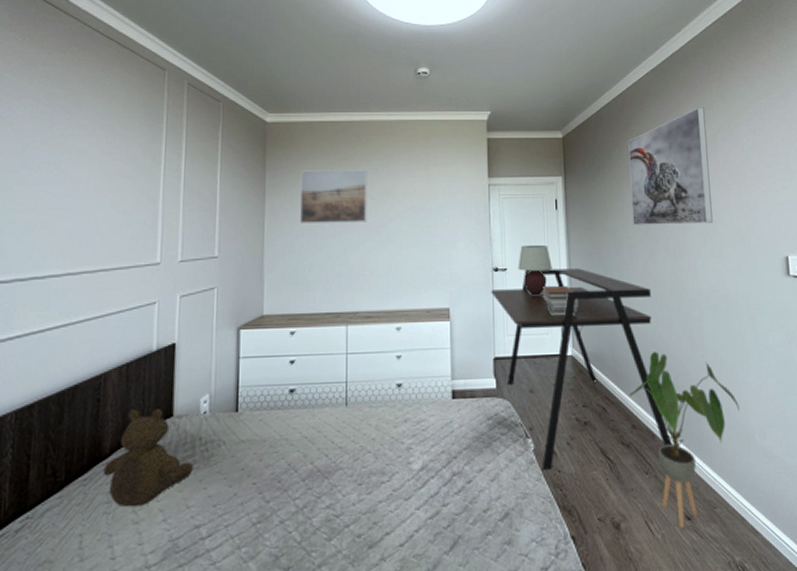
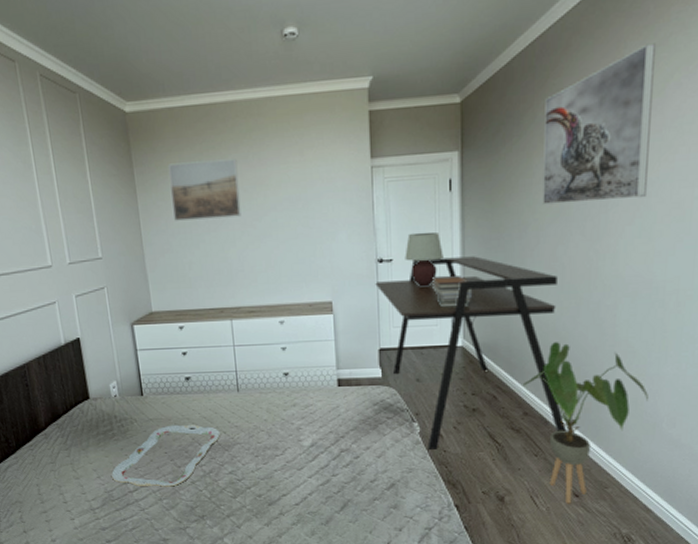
teddy bear: present [102,408,193,508] -> none [43,392,114,467]
serving tray: none [182,446,321,530] -> present [112,424,220,487]

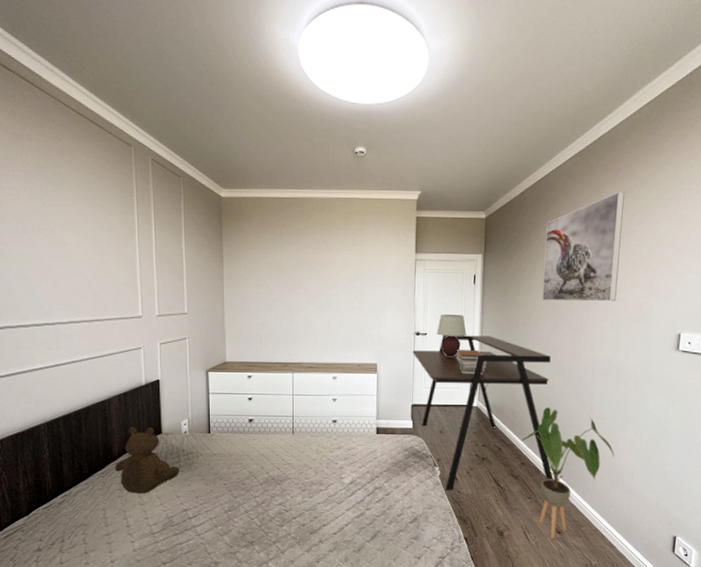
teddy bear: none [43,392,114,467] -> present [114,426,179,494]
serving tray: present [112,424,220,487] -> none [174,460,274,515]
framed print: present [167,159,241,221] -> none [251,241,309,289]

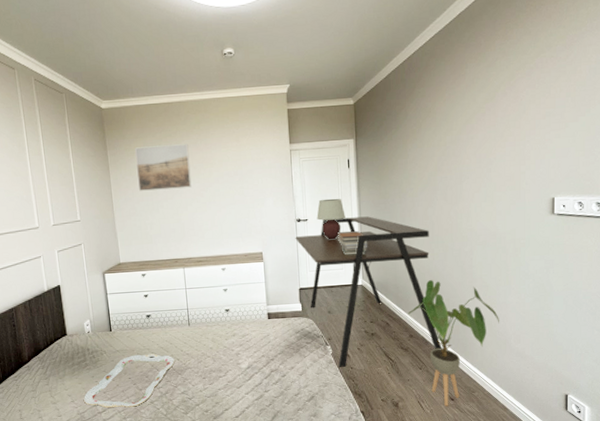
teddy bear: present [114,426,179,494] -> none [26,330,86,394]
serving tray: none [174,460,274,515] -> present [84,353,175,408]
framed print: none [251,241,309,289] -> present [134,144,192,191]
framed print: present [542,191,625,302] -> none [414,65,488,178]

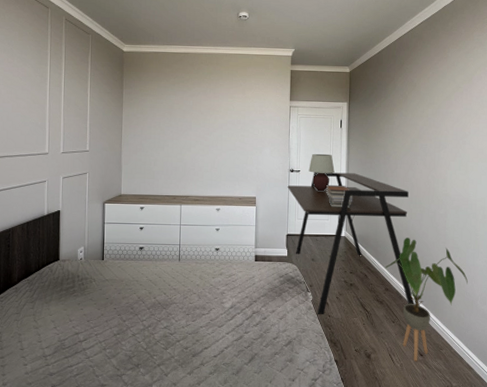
serving tray: present [84,353,175,408] -> none [67,285,161,338]
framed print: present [134,144,192,191] -> none [148,89,198,131]

